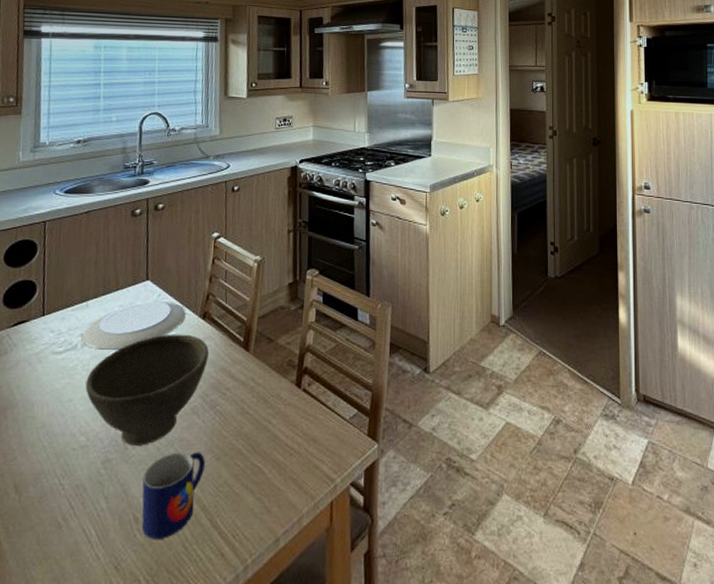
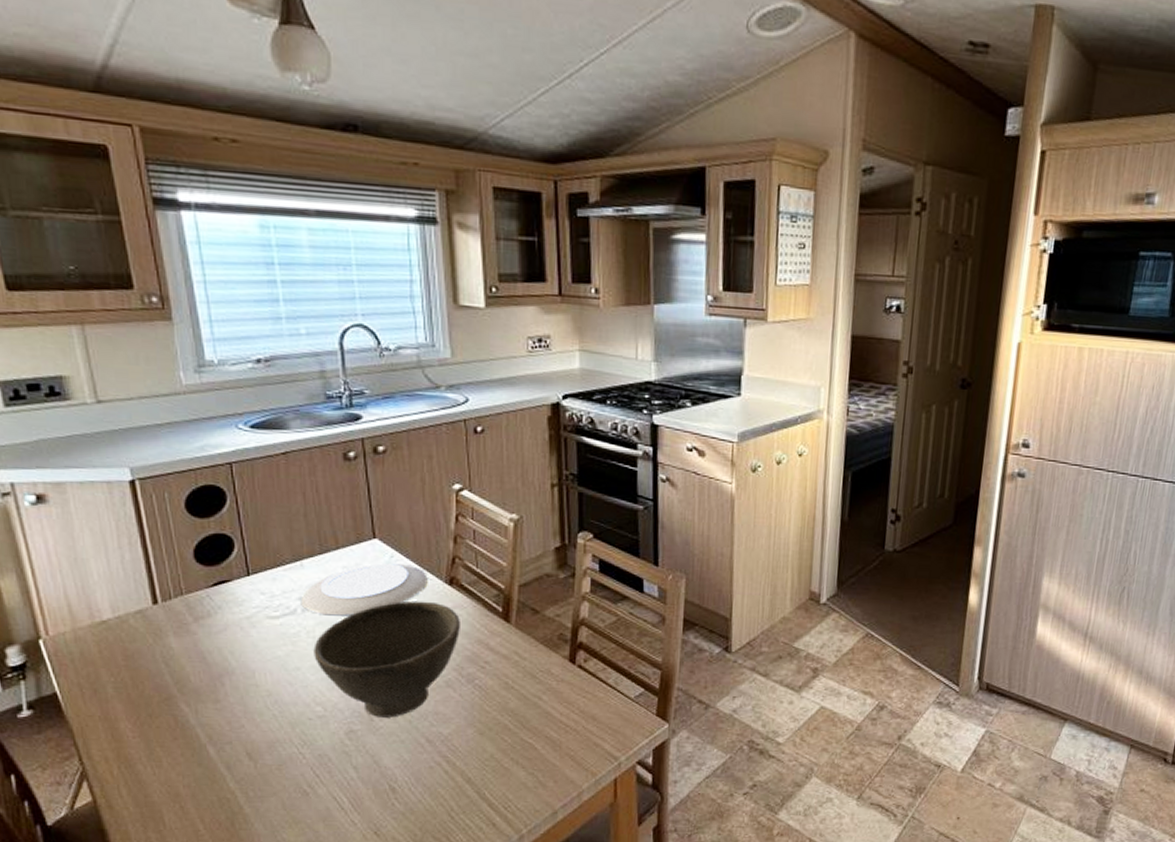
mug: present [141,452,206,540] -> none [396,725,467,809]

